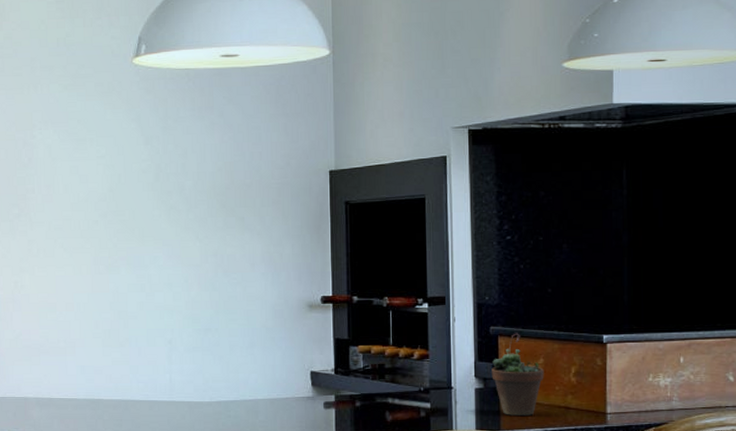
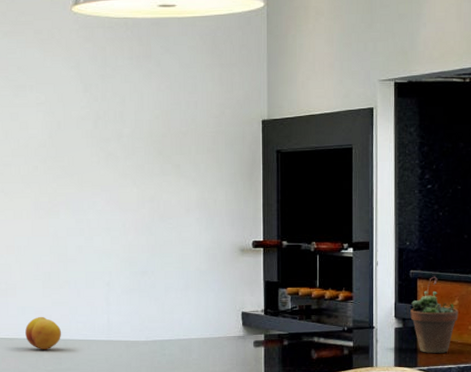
fruit: none [84,375,122,411] -> present [25,316,61,350]

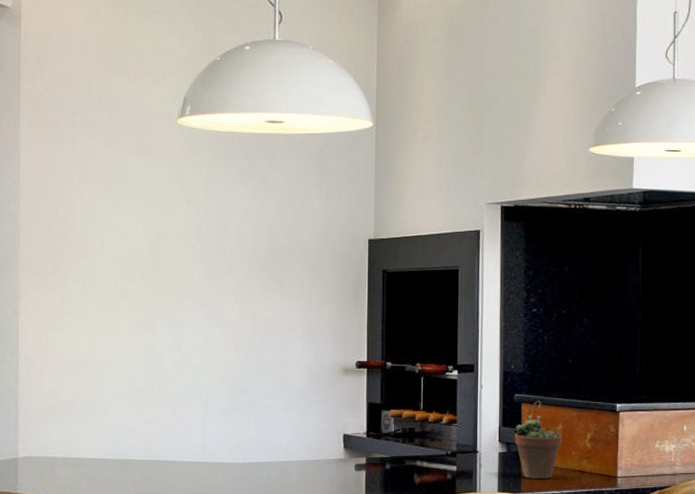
fruit: present [25,316,61,350] -> none [115,436,153,472]

